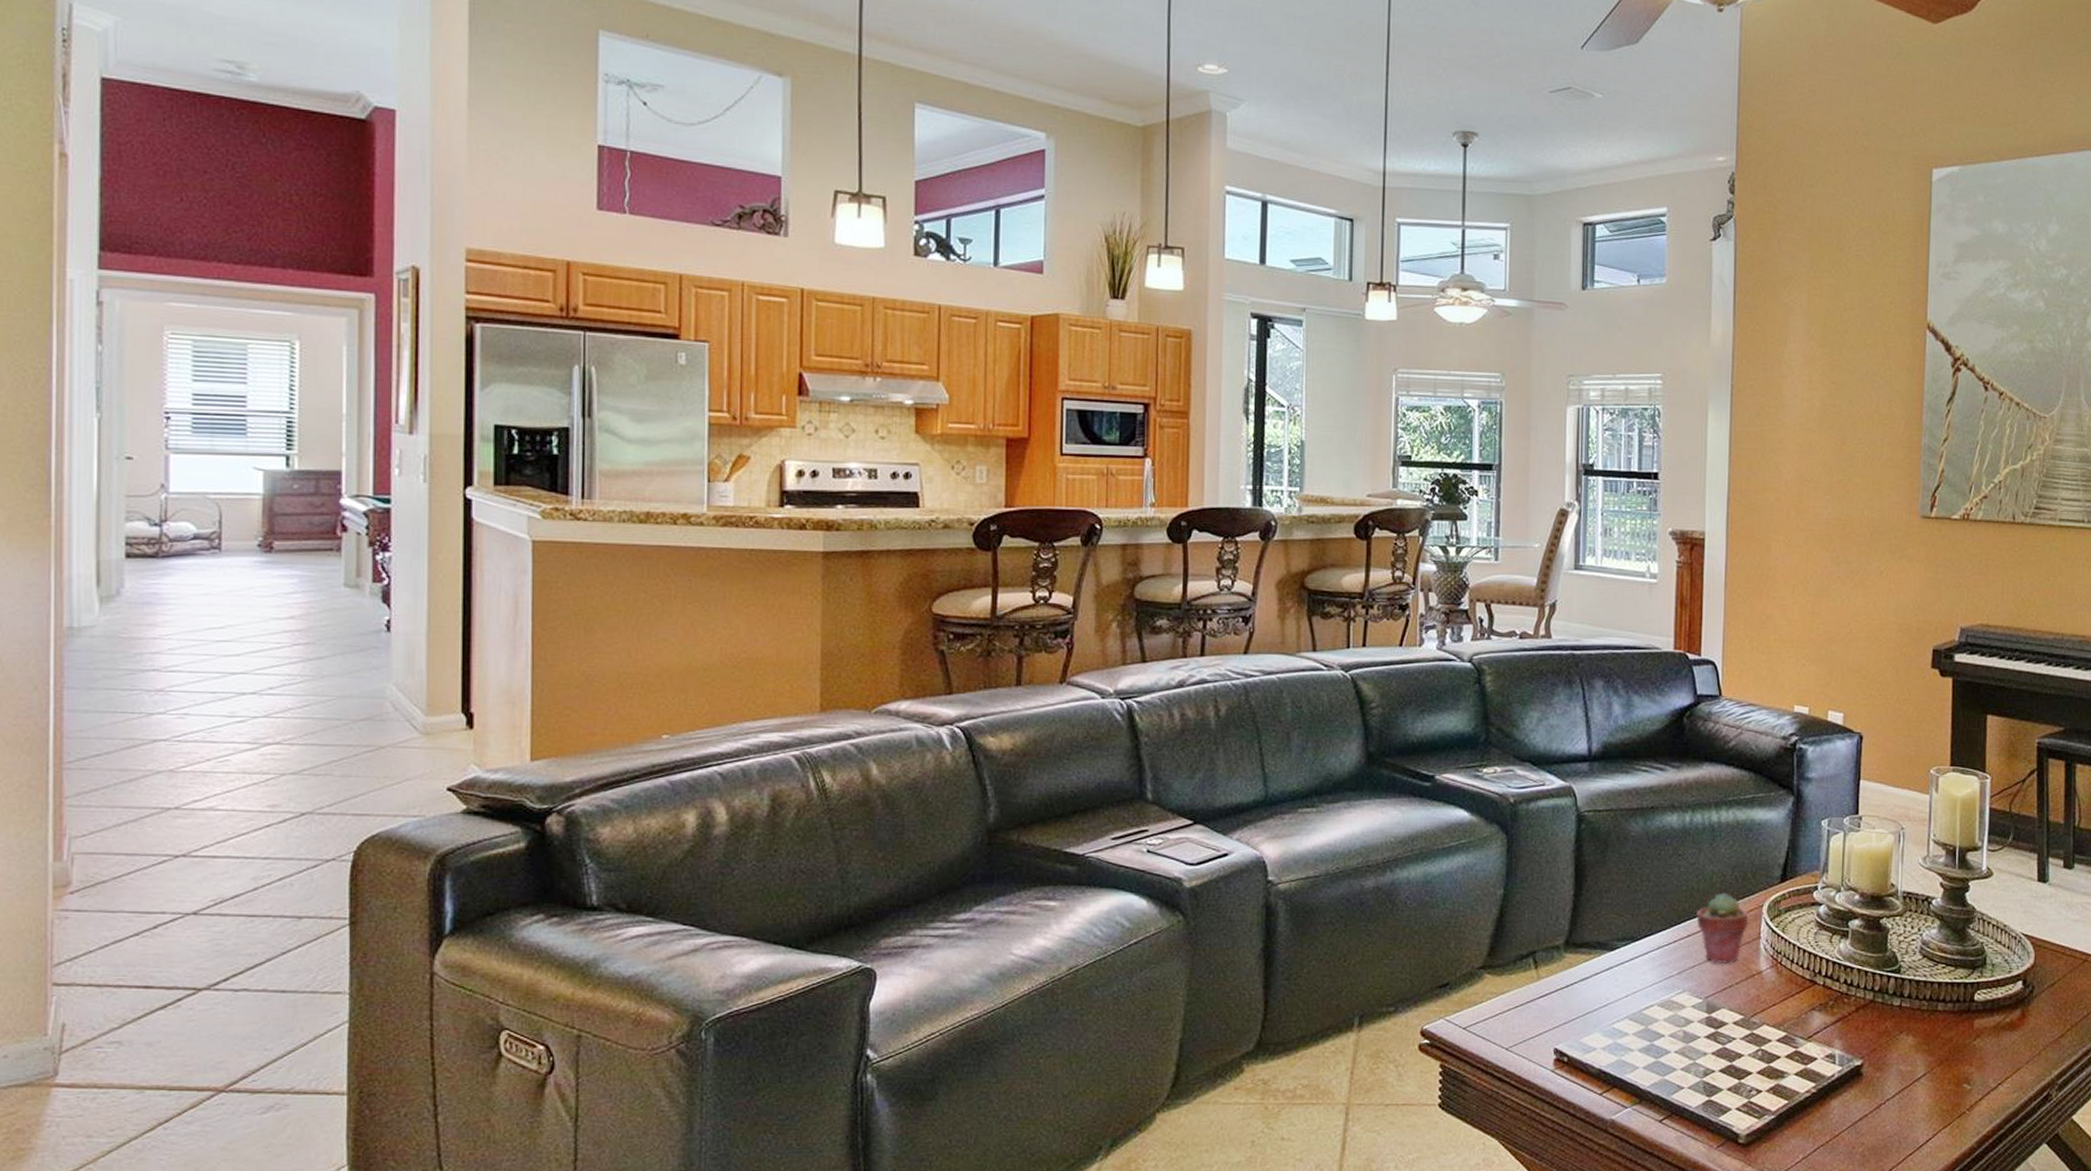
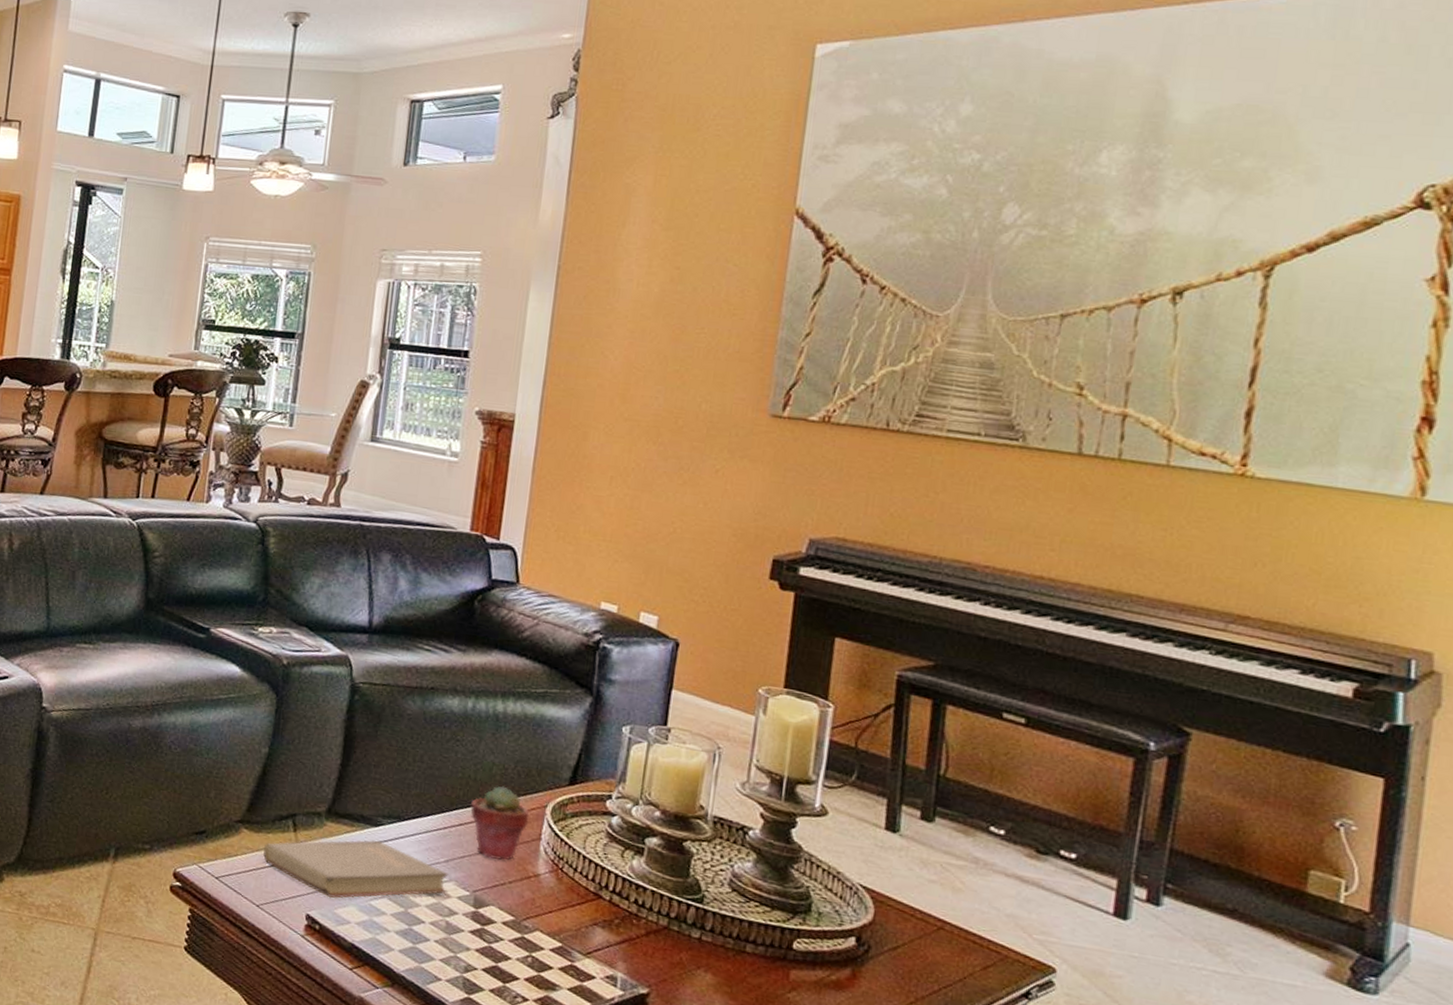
book: none [1507,964,1683,1029] -> present [263,840,449,899]

